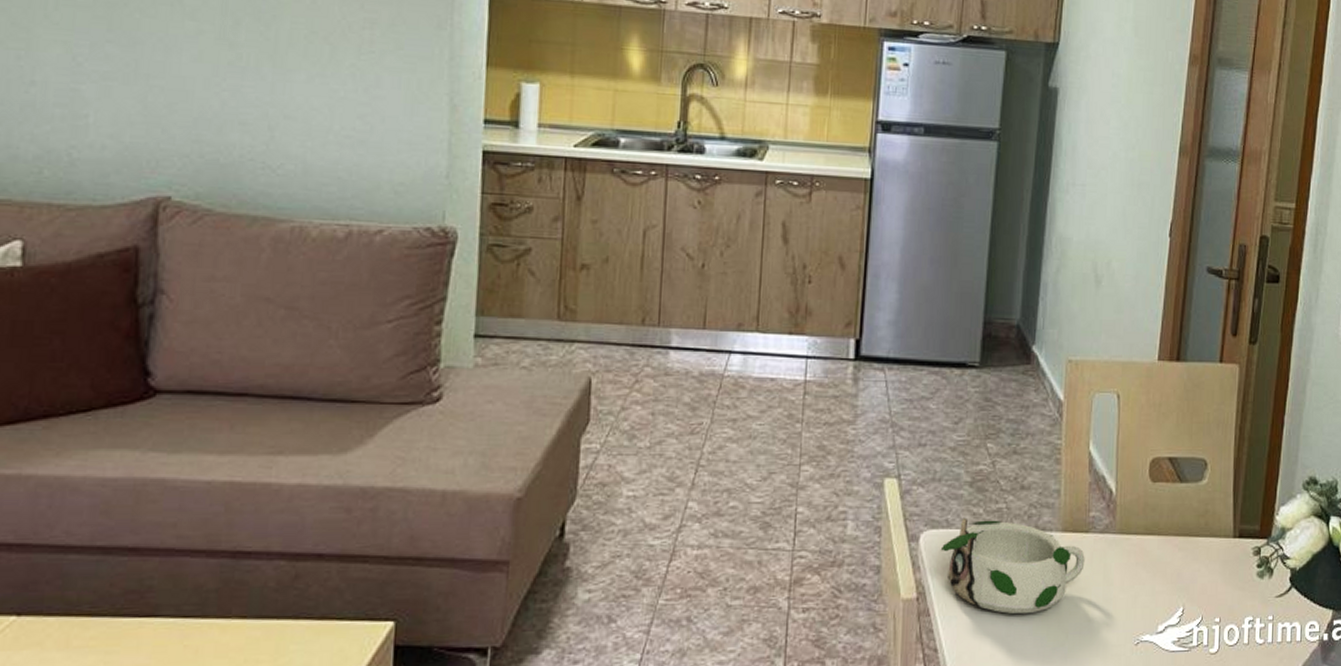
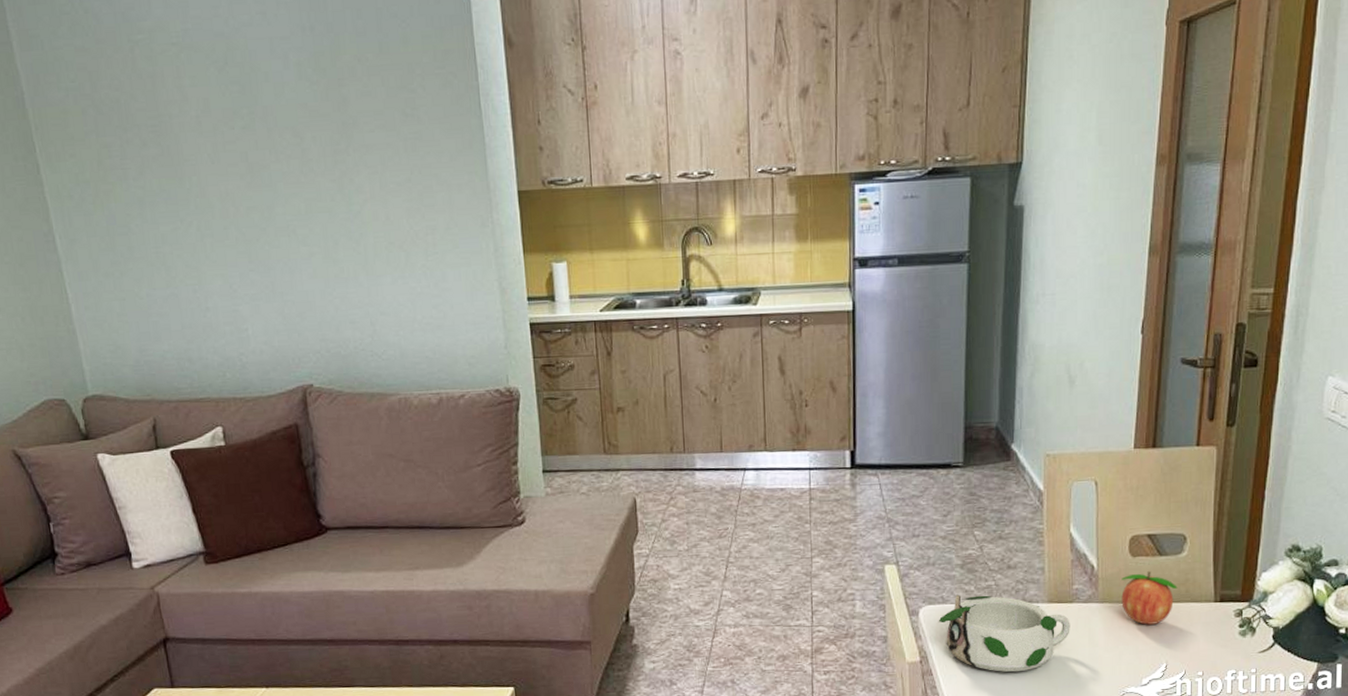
fruit: none [1139,499,1197,561] -> present [1121,571,1178,625]

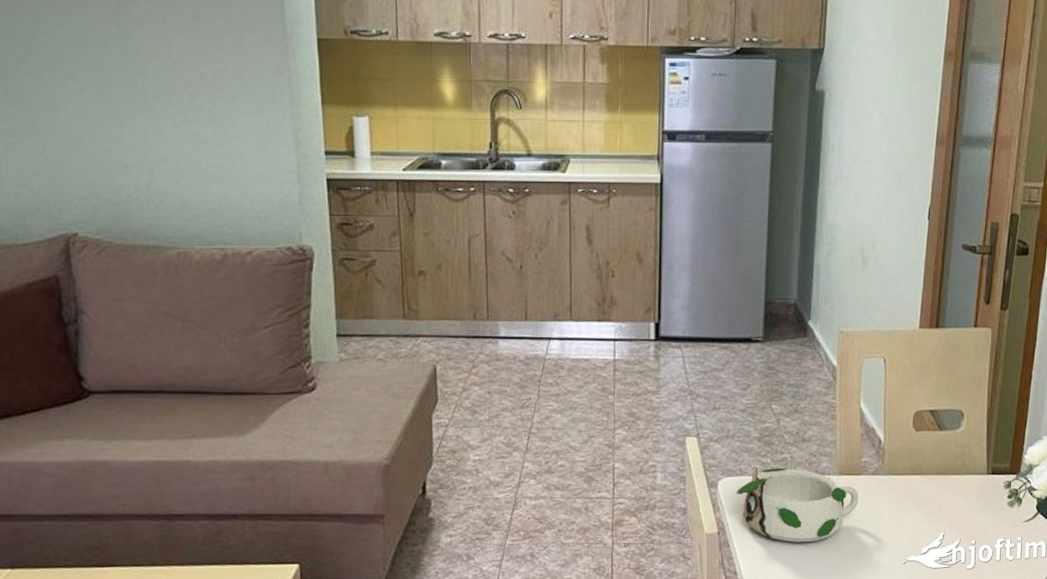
fruit: present [1121,571,1178,625] -> none [905,445,955,496]

